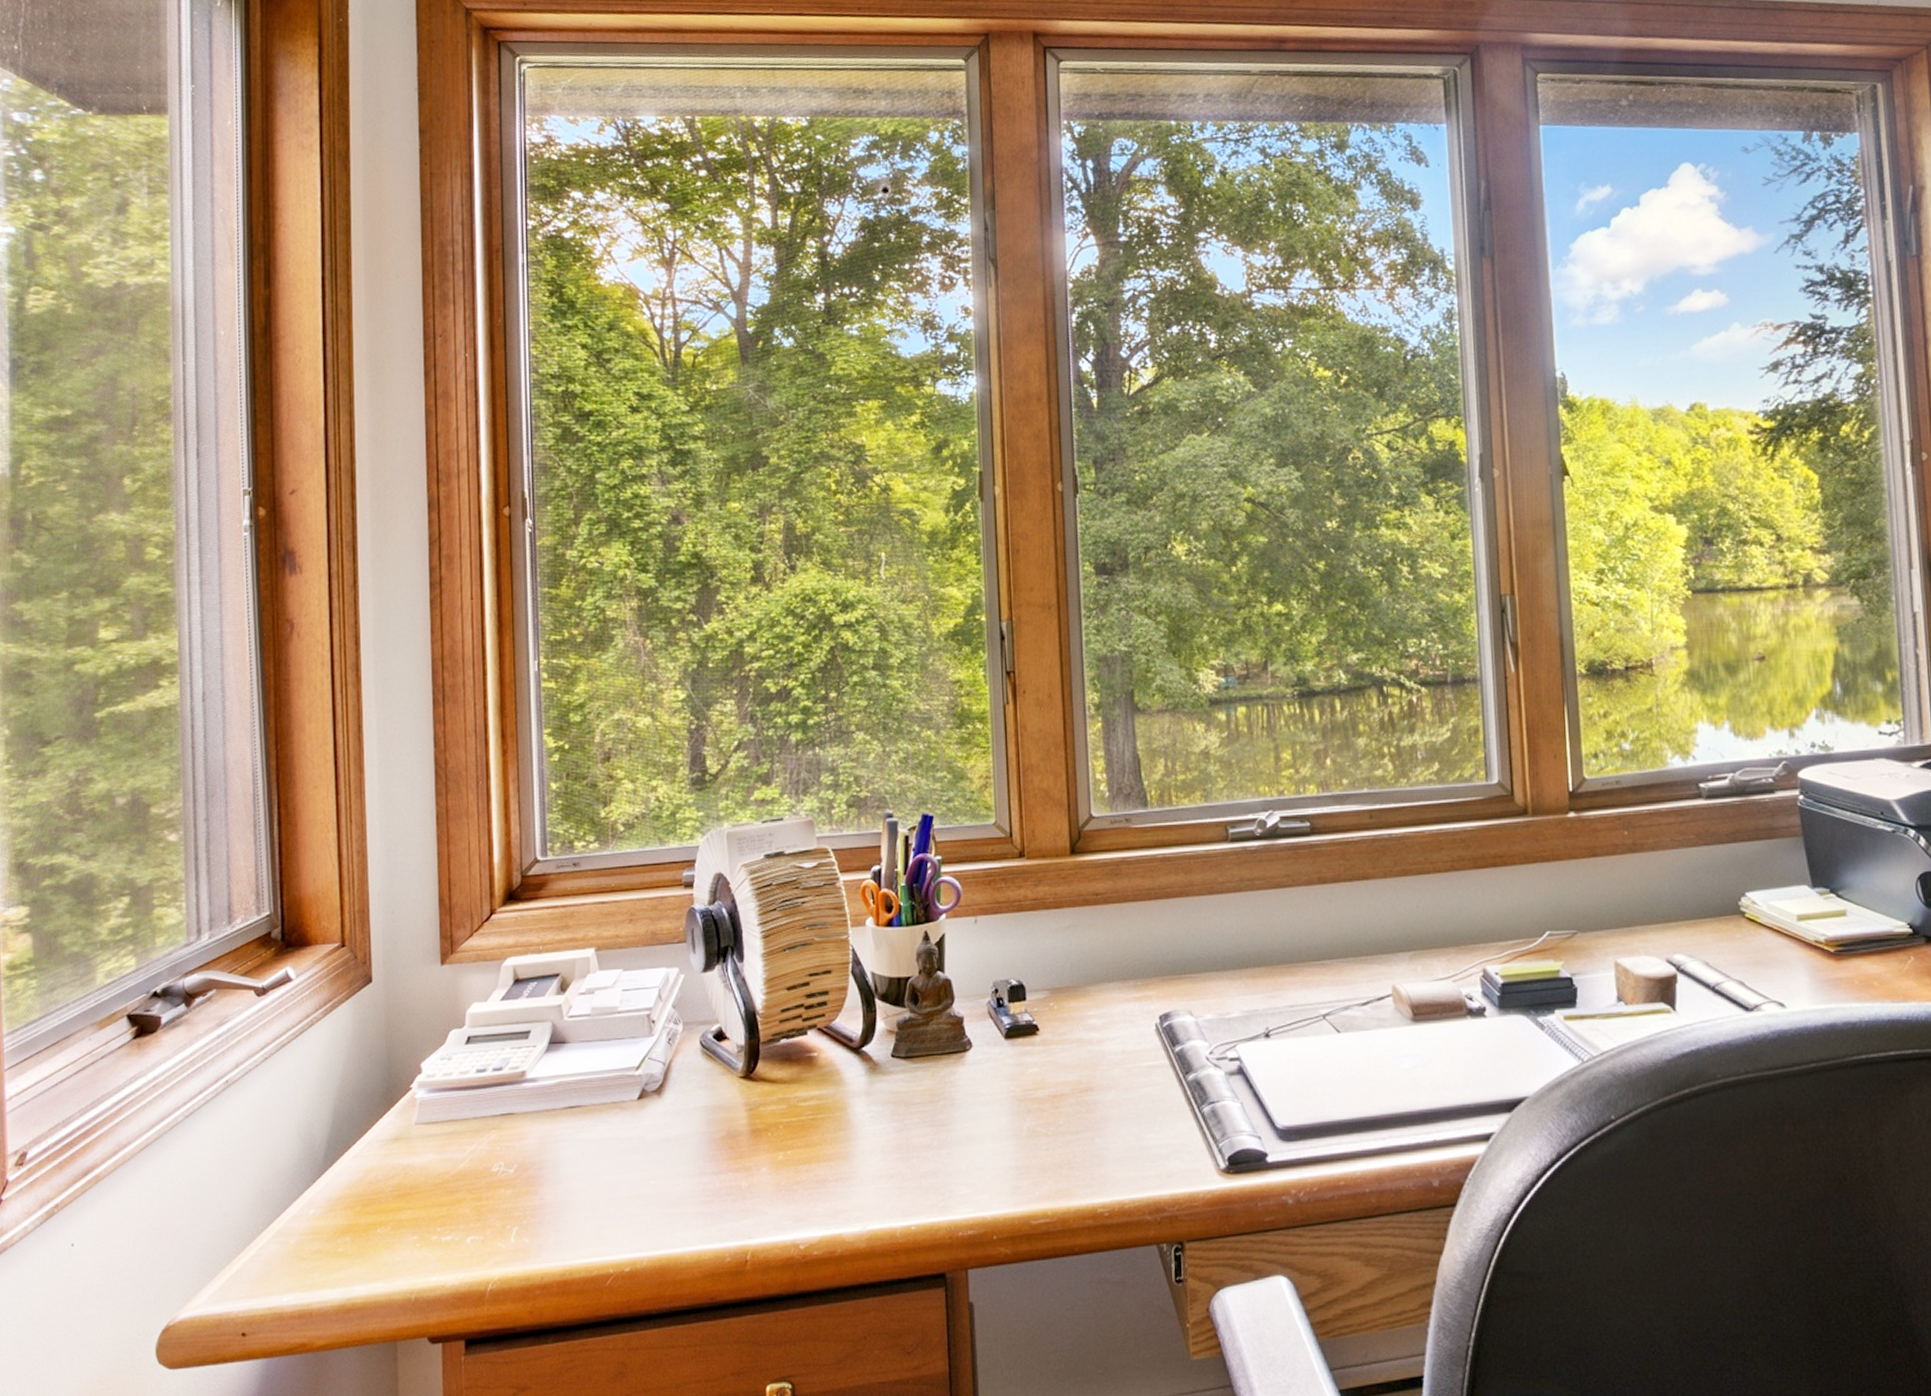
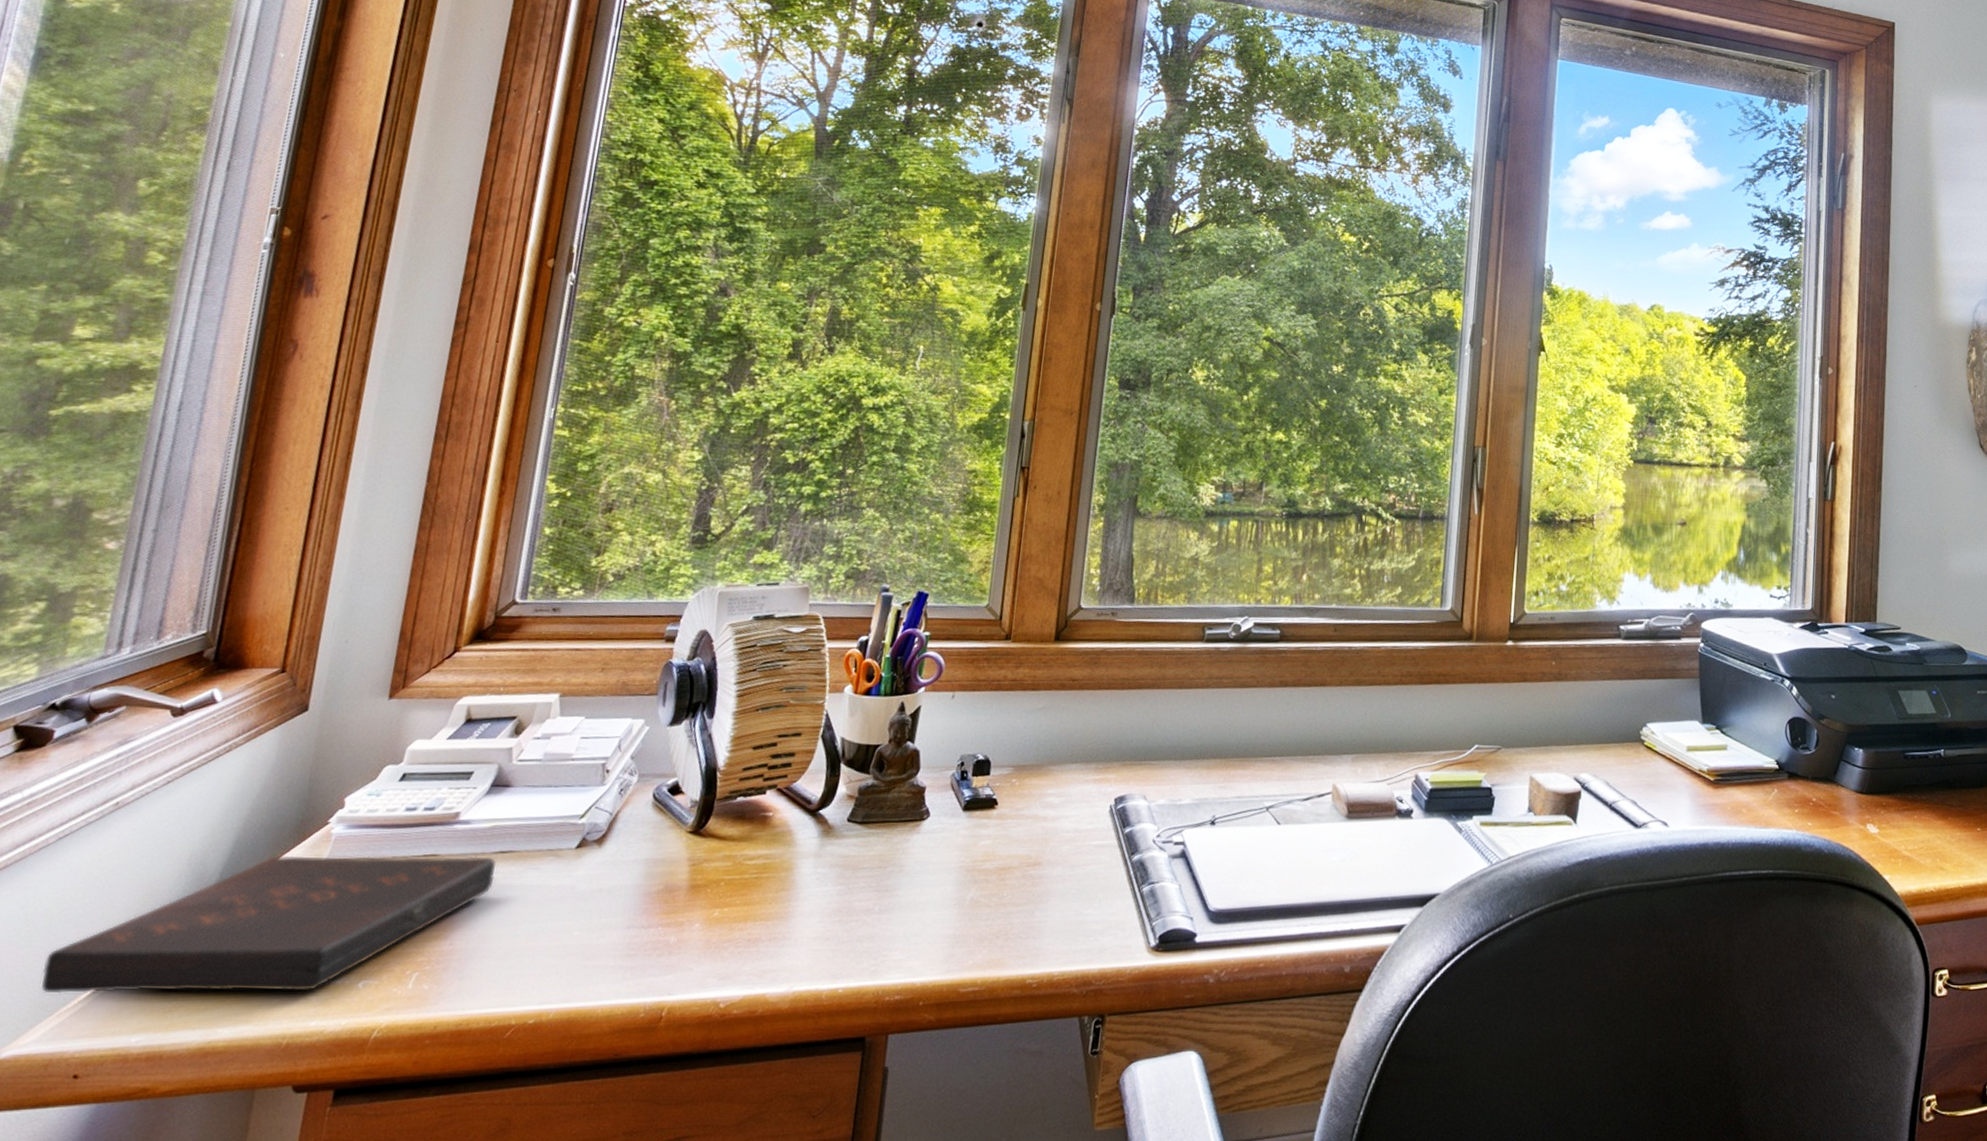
book: none [196,1113,569,1260] -> present [40,855,497,994]

